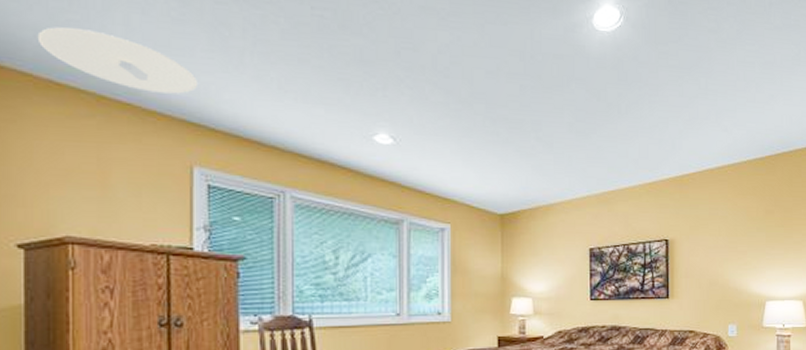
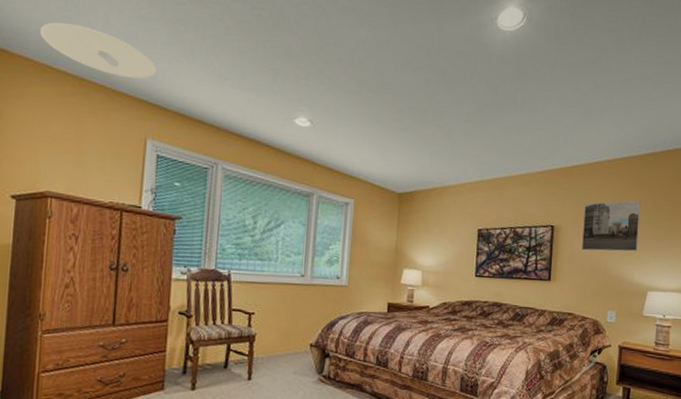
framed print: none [698,207,753,264] -> present [582,200,641,252]

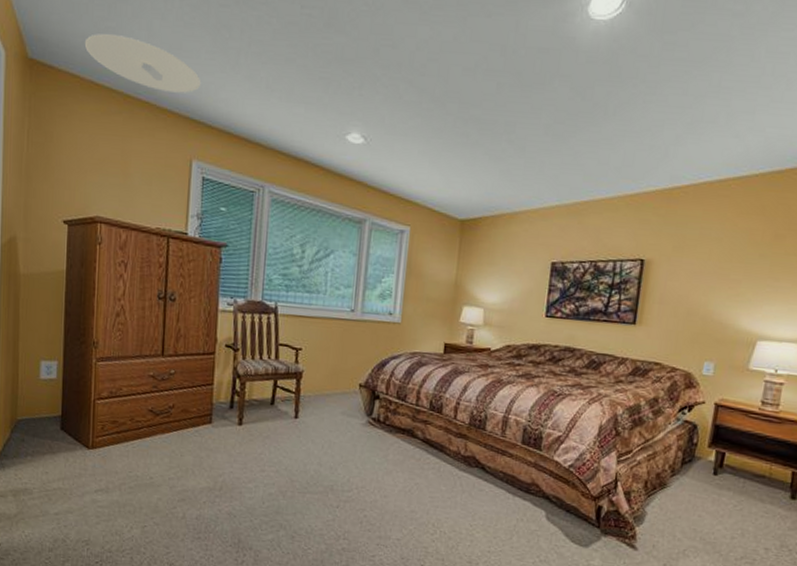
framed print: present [582,200,641,252] -> none [677,229,758,293]

